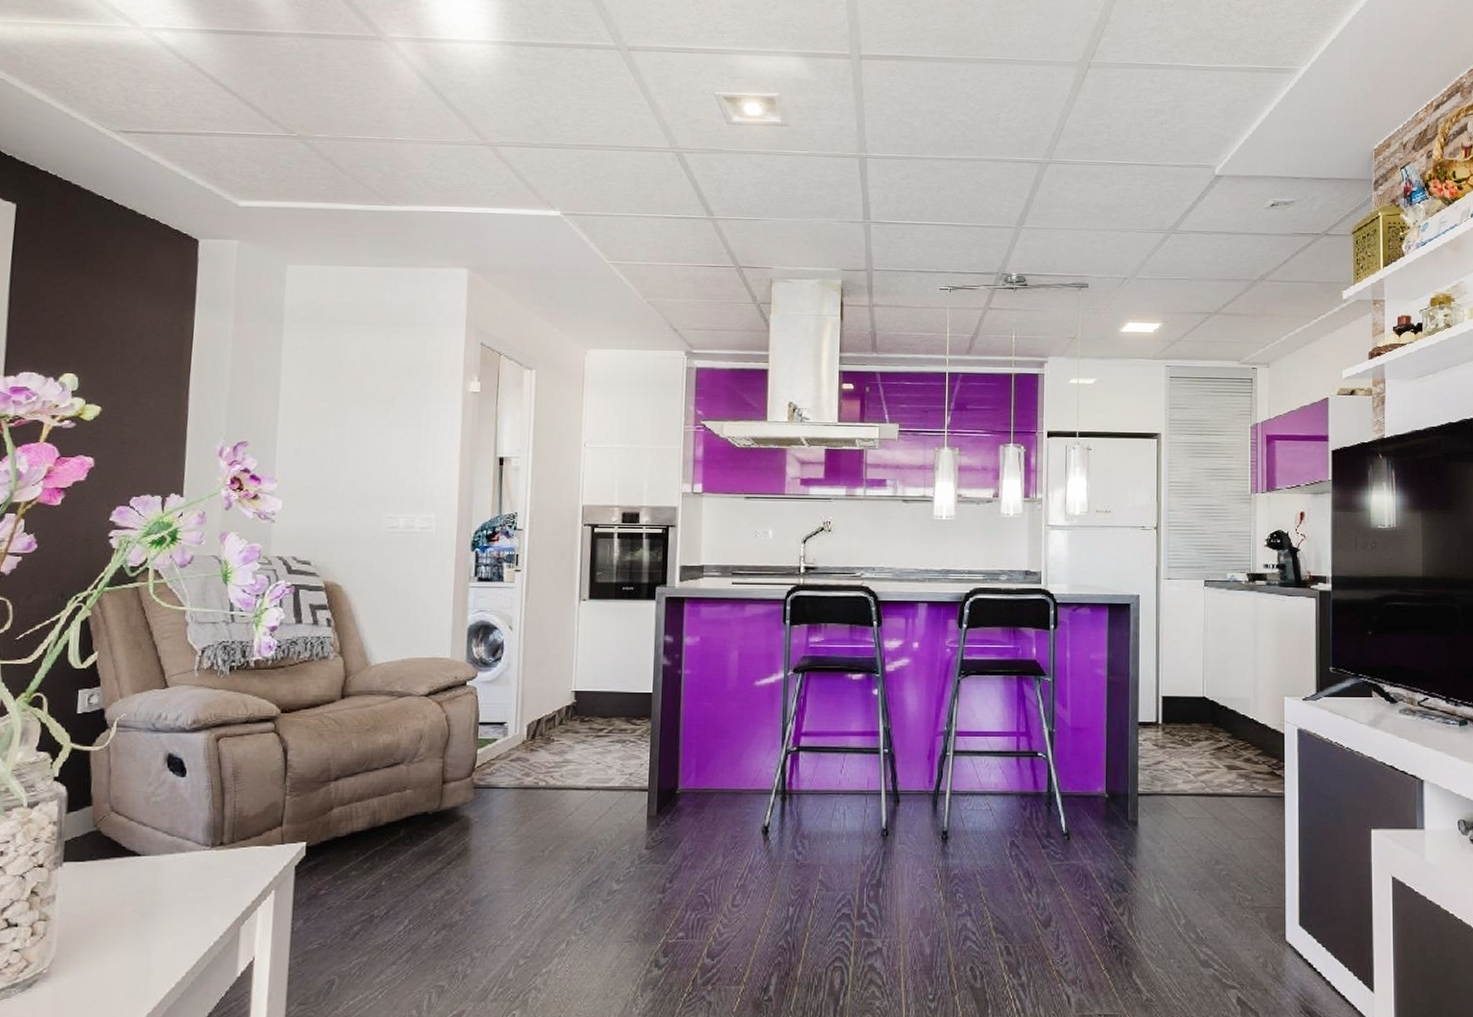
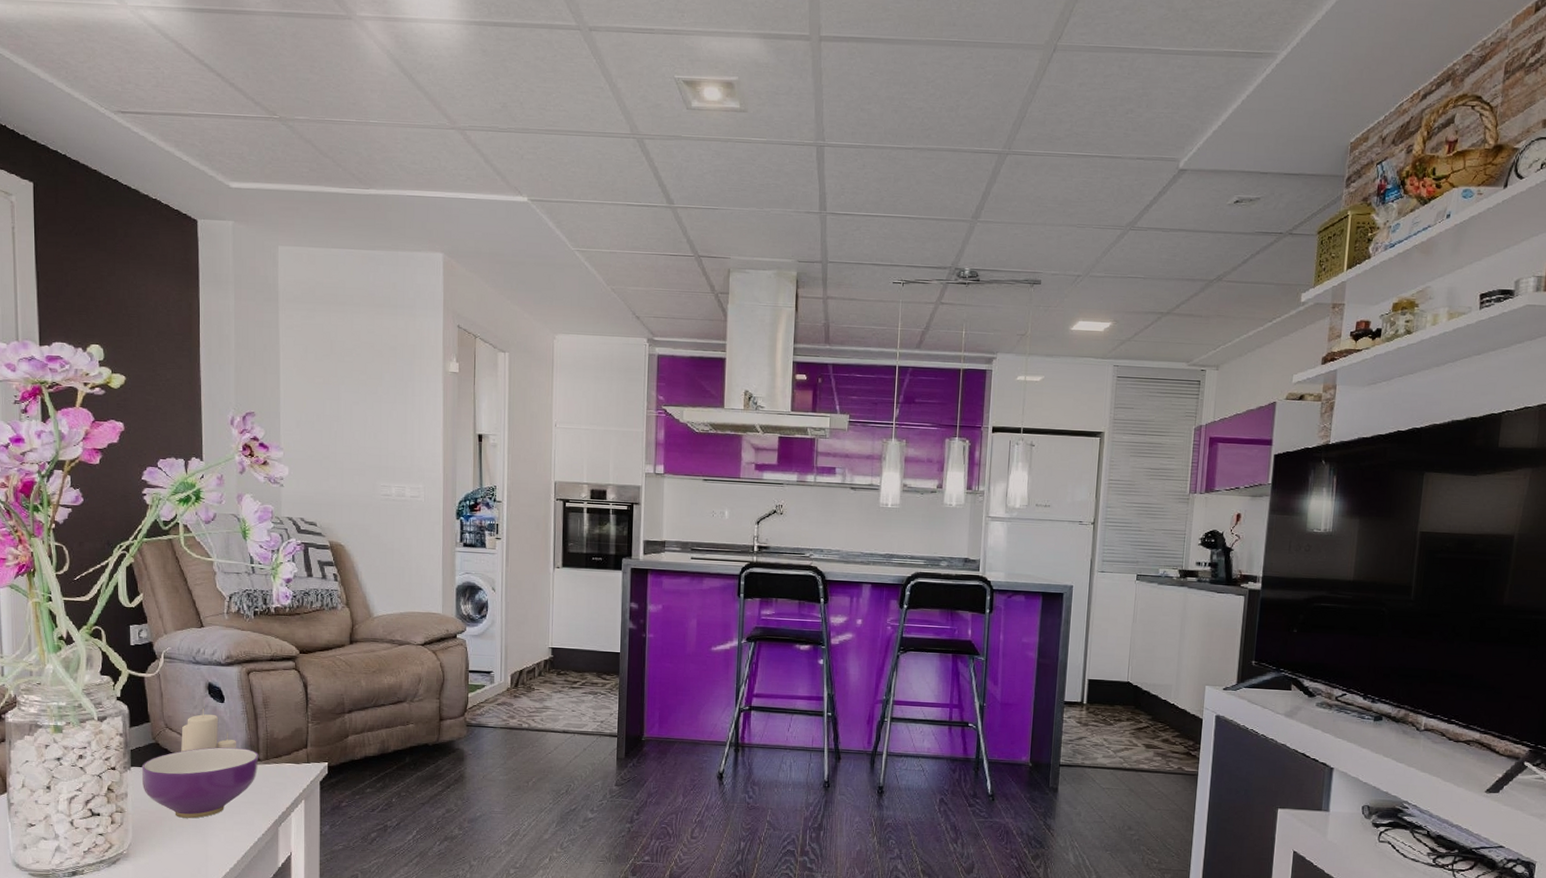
bowl: none [75,831,223,922] -> present [141,747,259,819]
candle: none [128,784,198,839] -> present [181,708,237,752]

